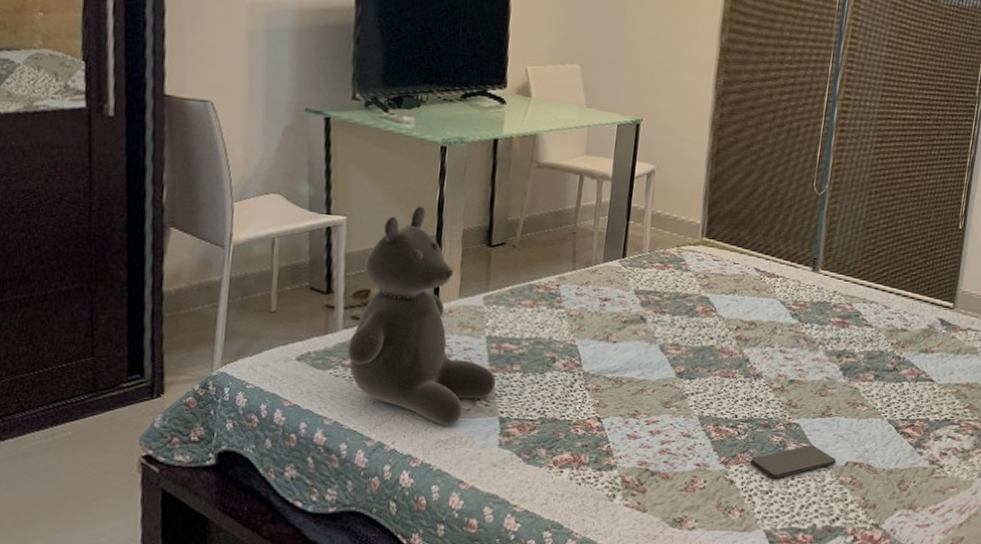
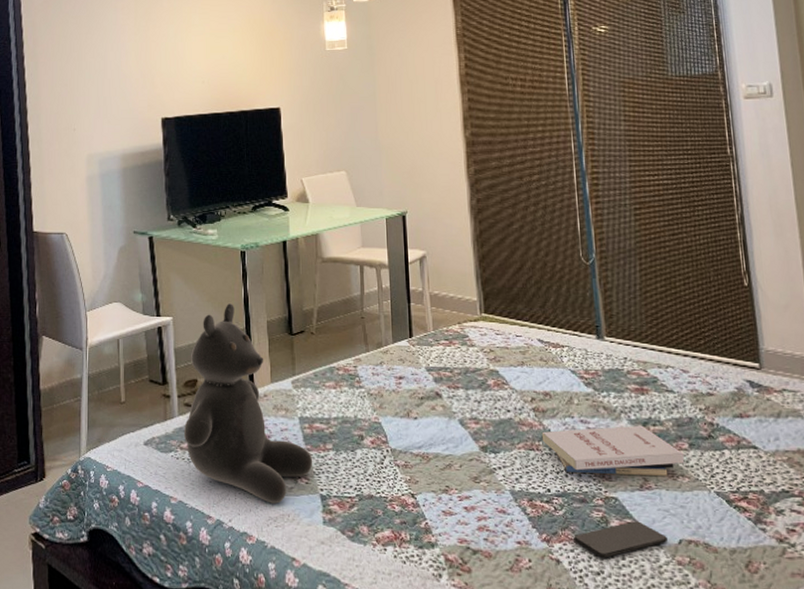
books: none [739,356,868,404] -> present [541,425,685,476]

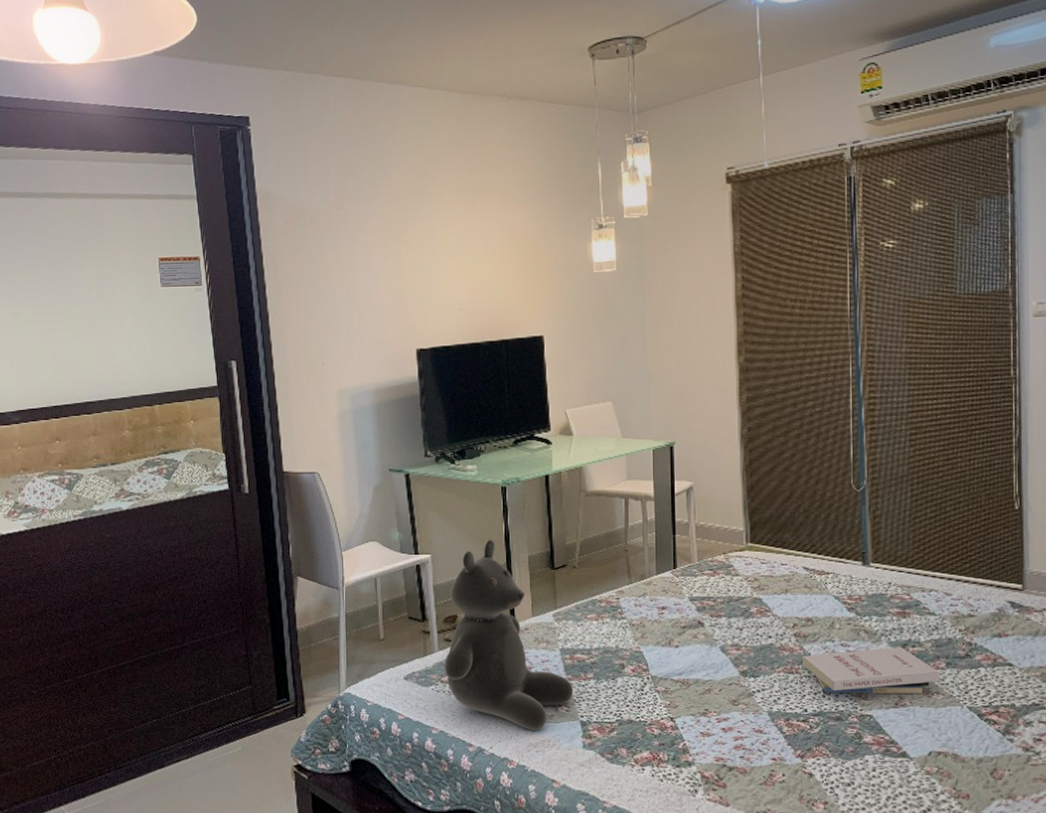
smartphone: present [573,521,667,558] -> none [827,736,918,771]

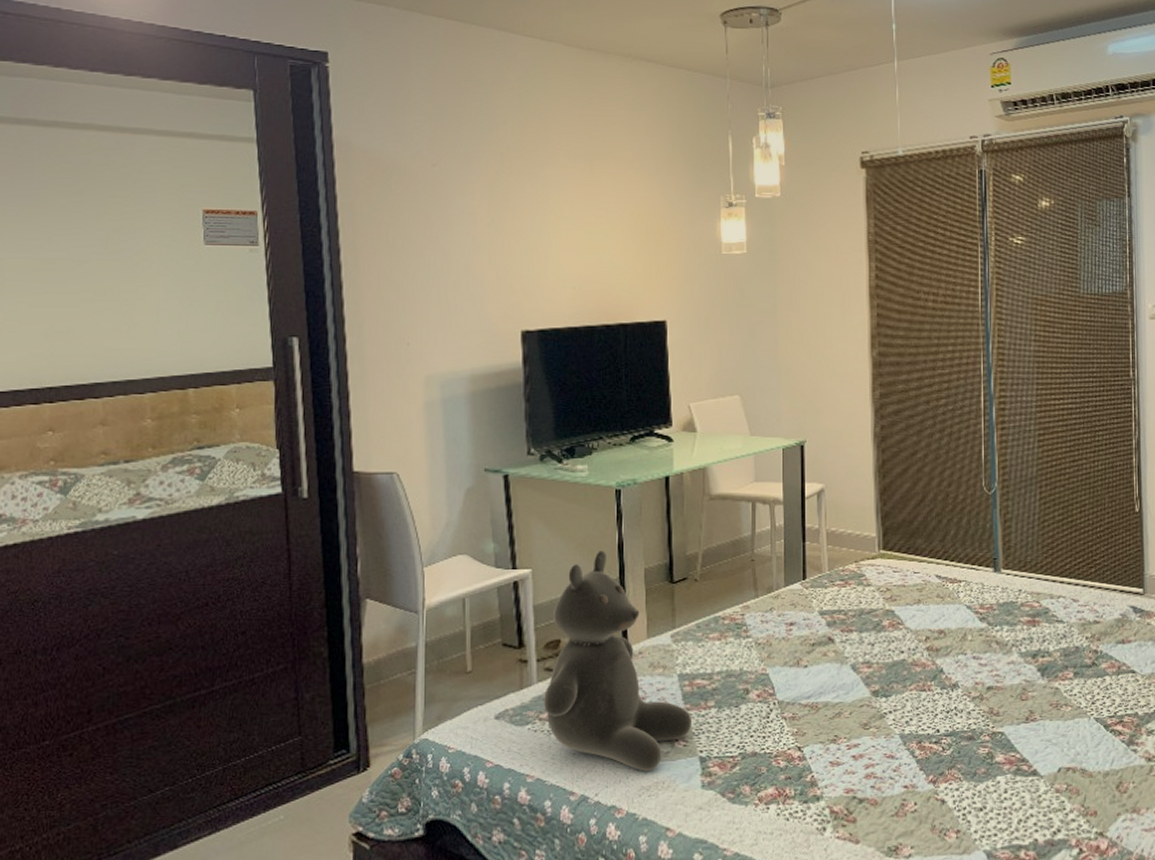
books: present [801,647,941,693] -> none [934,657,1069,710]

